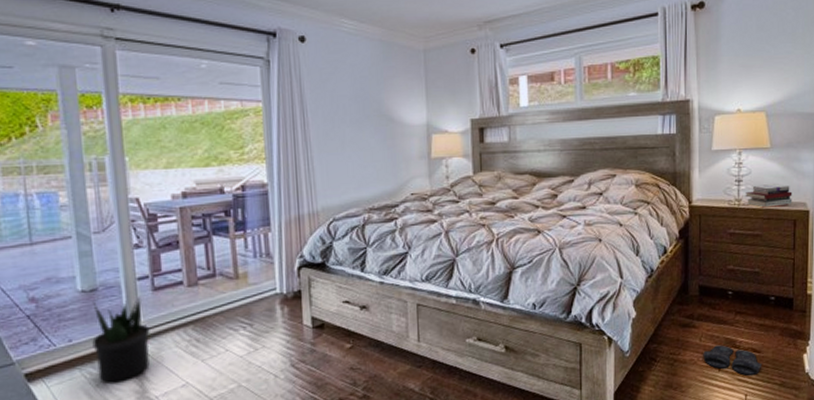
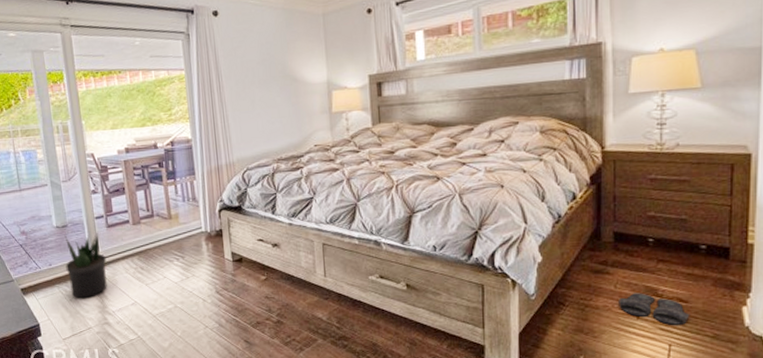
books: present [746,184,792,208] -> none [670,126,730,152]

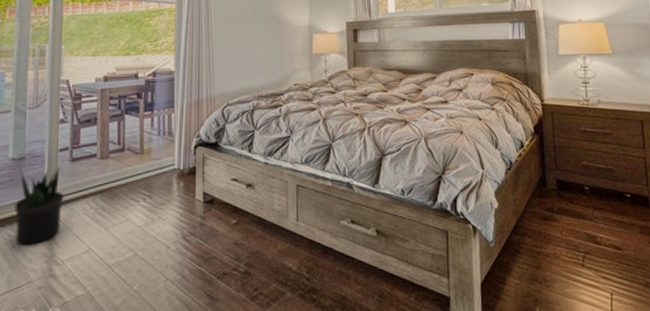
slippers: present [618,293,690,325] -> none [565,240,625,273]

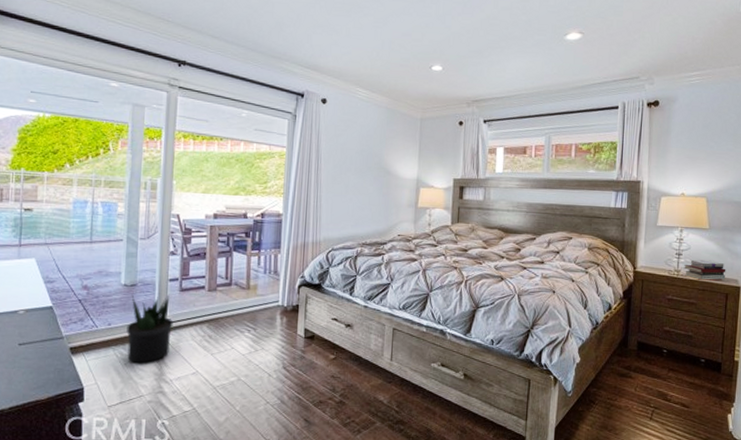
books: none [593,87,638,108] -> present [684,259,726,281]

